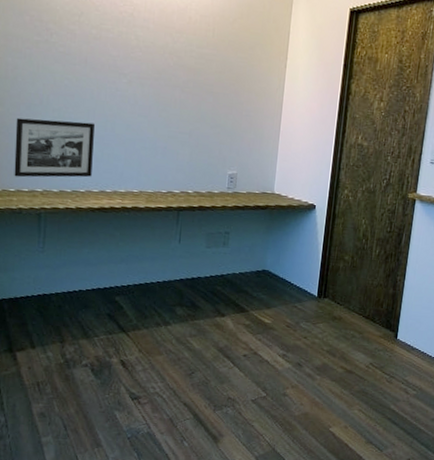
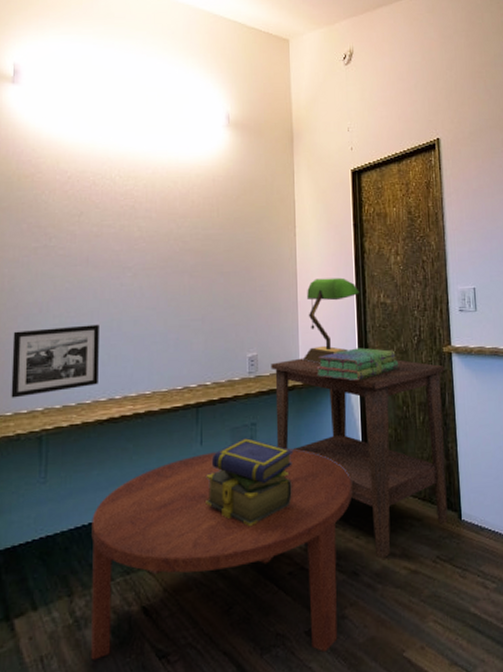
coffee table: none [77,250,307,417] -> present [91,448,353,660]
stack of books: none [179,242,260,315] -> present [205,437,294,527]
side table: none [245,182,407,358] -> present [271,358,448,559]
table lamp: none [277,112,340,190] -> present [302,277,360,364]
stack of books: none [288,181,365,211] -> present [316,347,399,381]

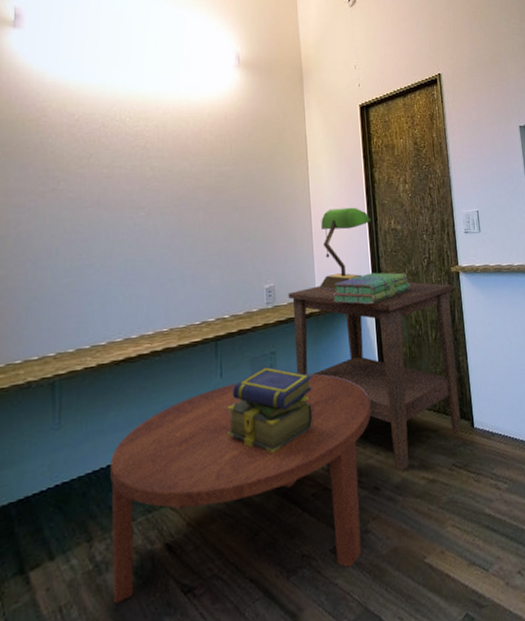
picture frame: present [11,324,99,398] -> none [20,265,113,346]

